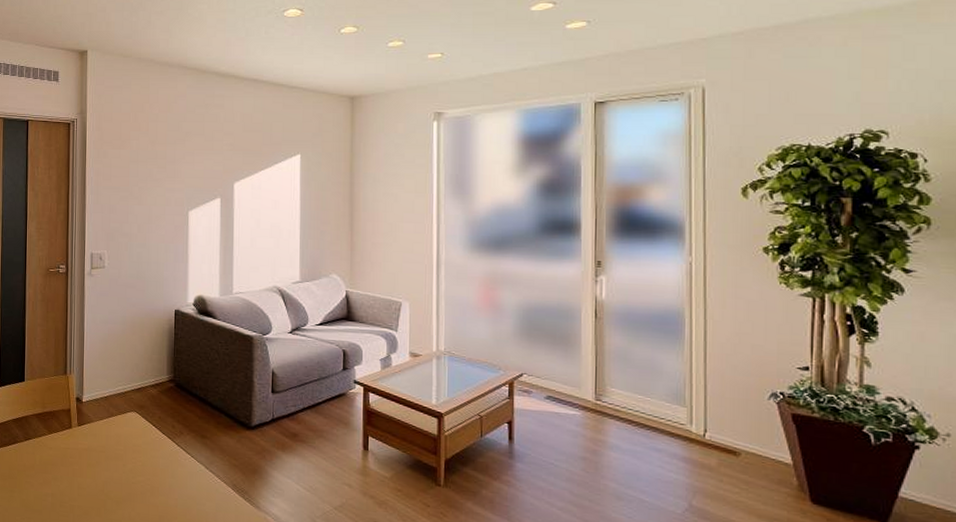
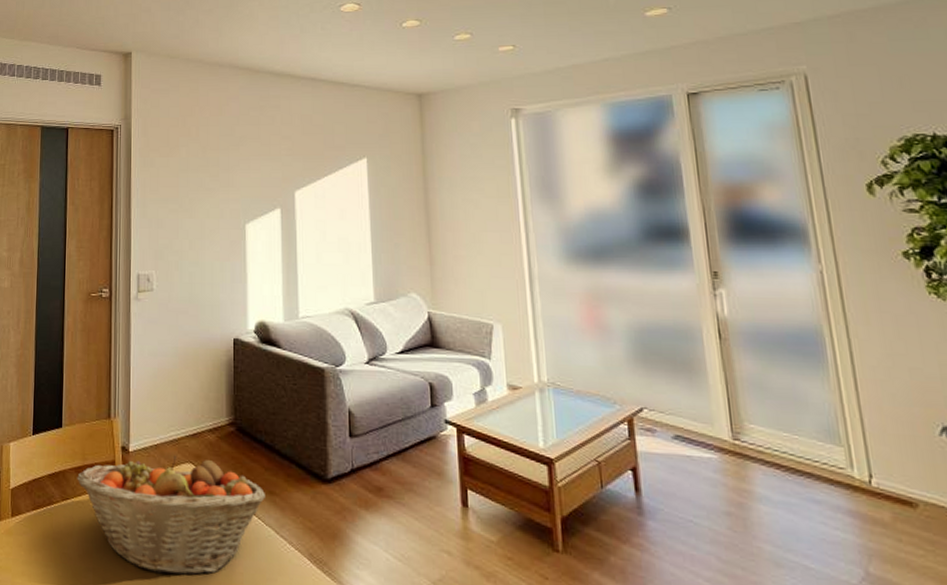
fruit basket: none [38,405,198,500] -> present [77,455,265,575]

